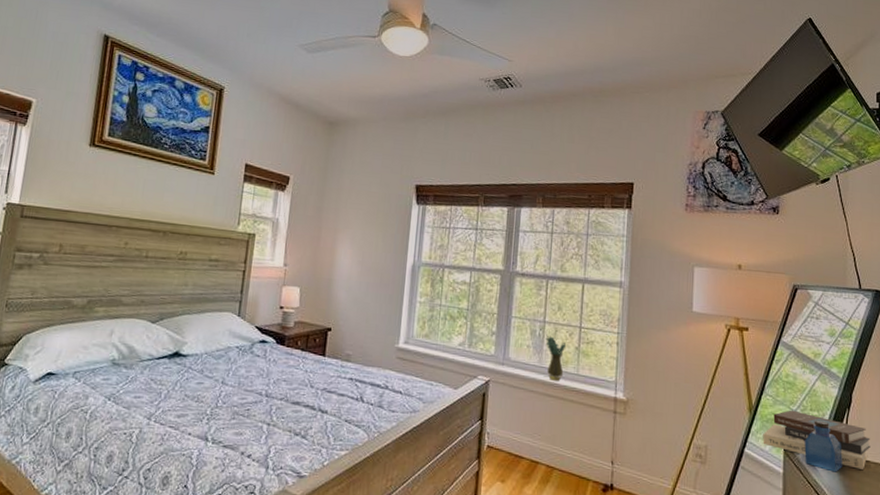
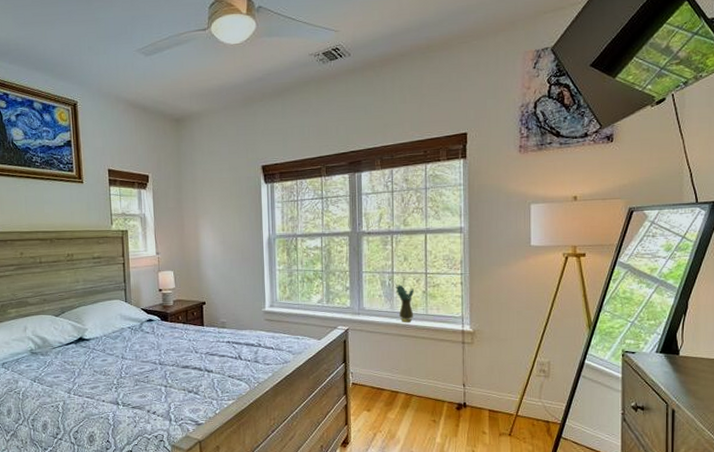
books: present [763,410,871,470] -> none [602,322,706,366]
perfume bottle: present [804,419,843,472] -> none [642,328,679,371]

